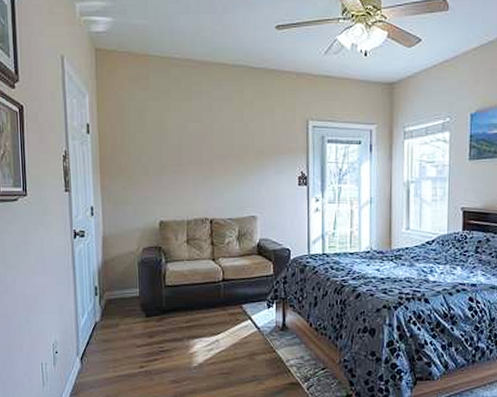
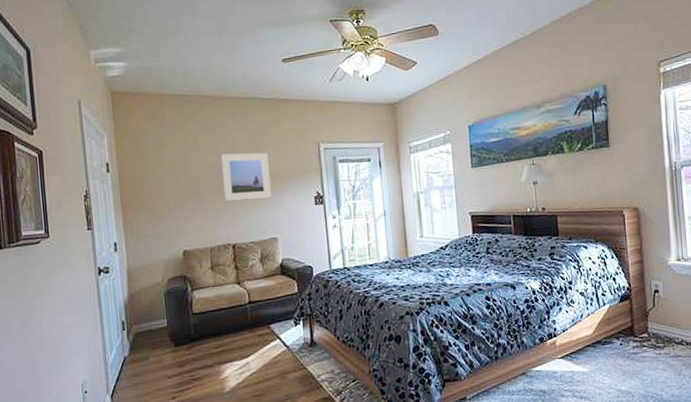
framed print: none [203,123,255,174] -> present [220,152,272,202]

